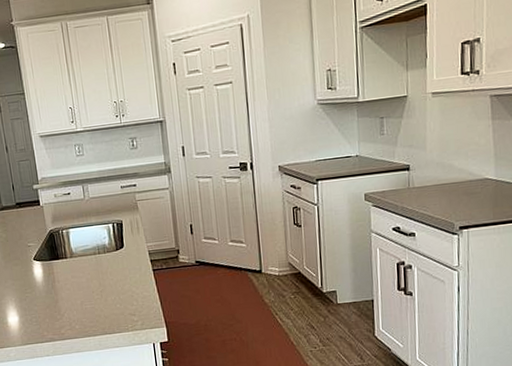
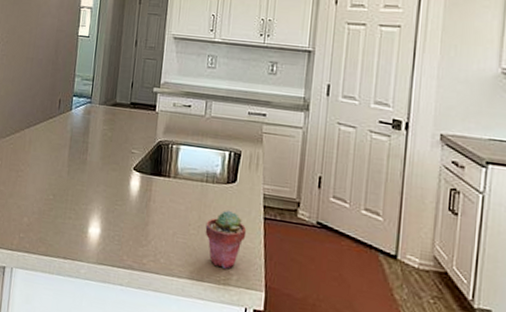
potted succulent: none [106,271,142,318] -> present [205,210,247,269]

